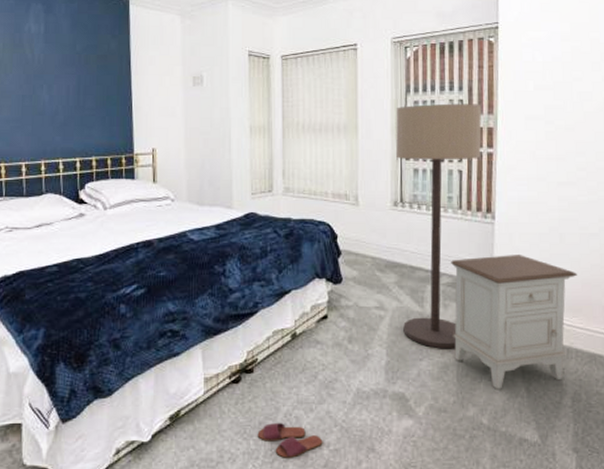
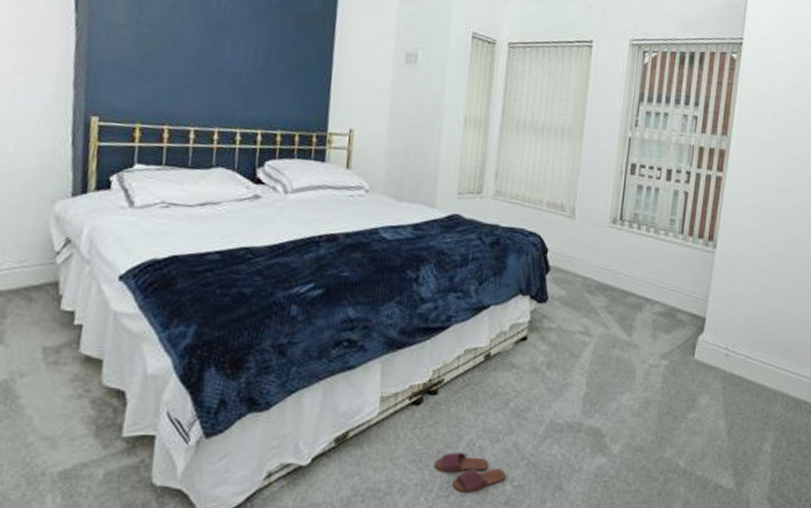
floor lamp: present [396,103,482,349] -> none [607,115,715,384]
nightstand: present [451,255,577,389] -> none [658,287,792,431]

